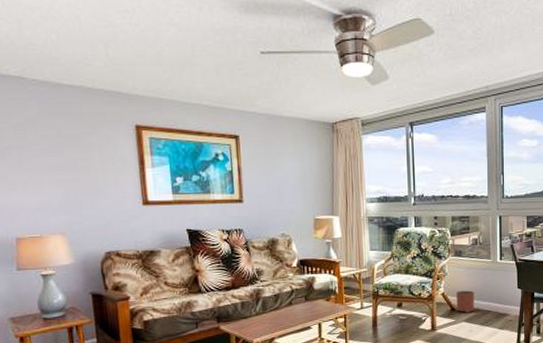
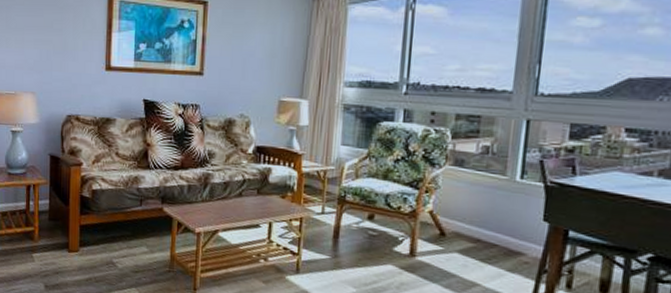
planter: present [456,290,475,313] -> none [447,211,477,242]

